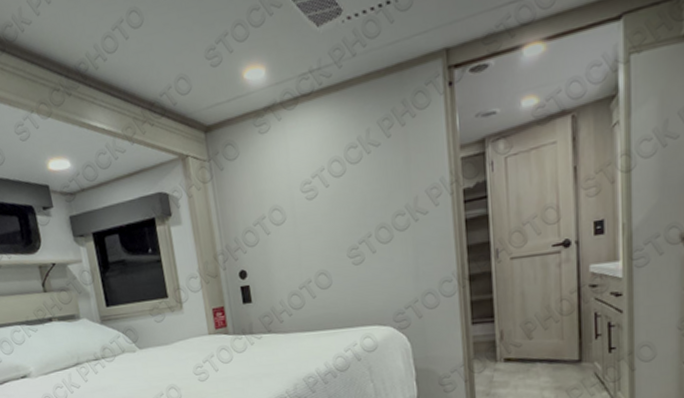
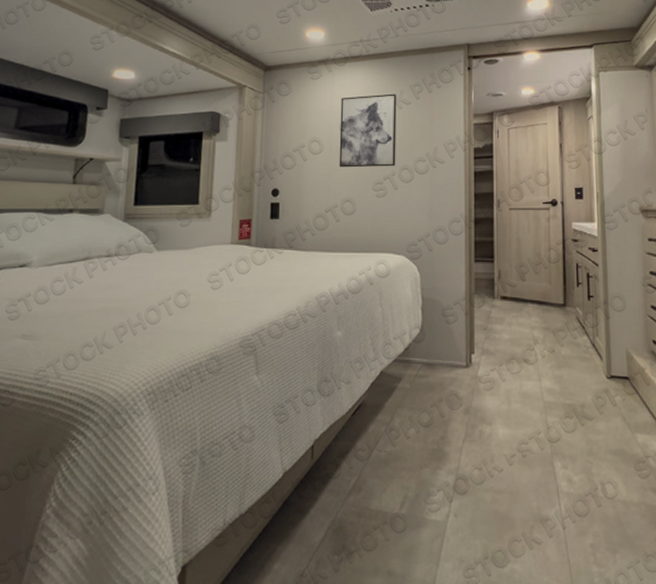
wall art: none [297,134,371,237] -> present [339,93,397,168]

